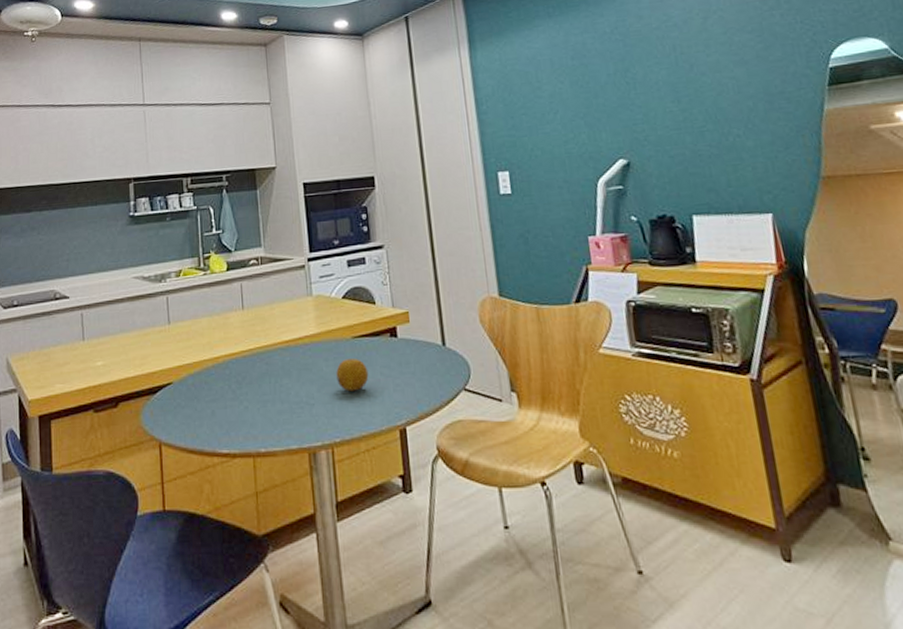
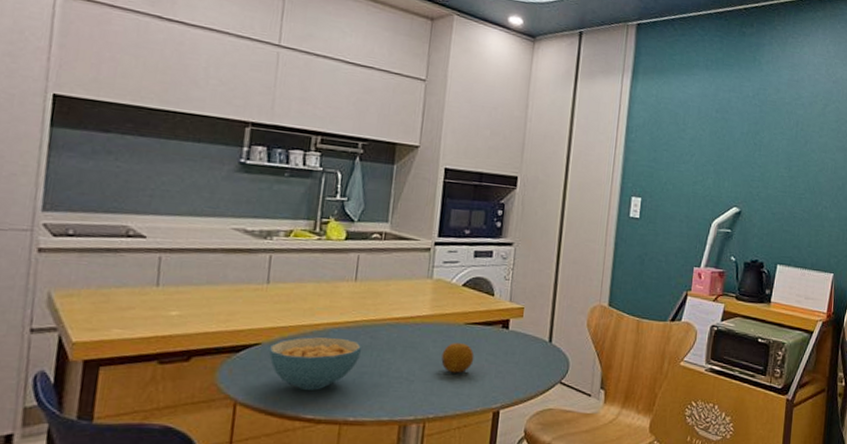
cereal bowl: none [179,369,261,424] -> present [268,337,362,390]

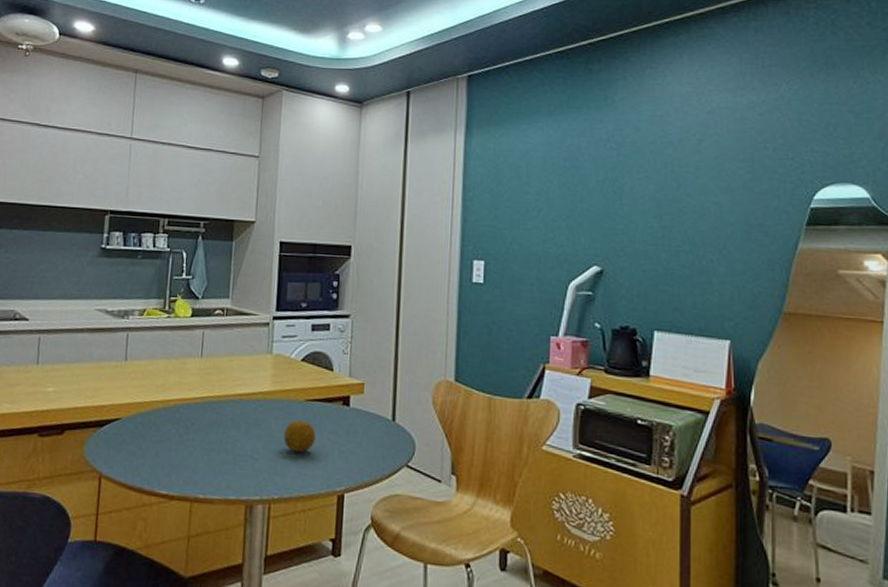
cereal bowl: present [268,337,362,390] -> none [127,413,209,466]

